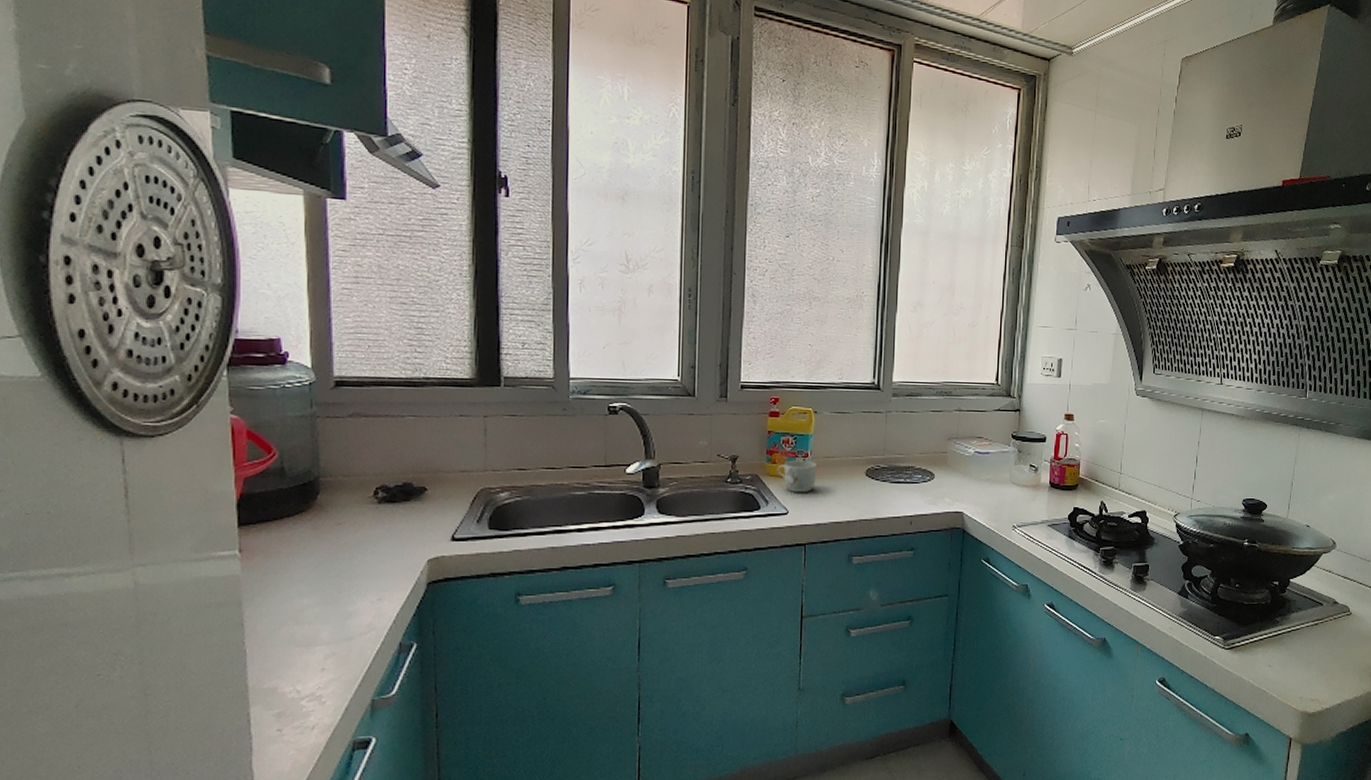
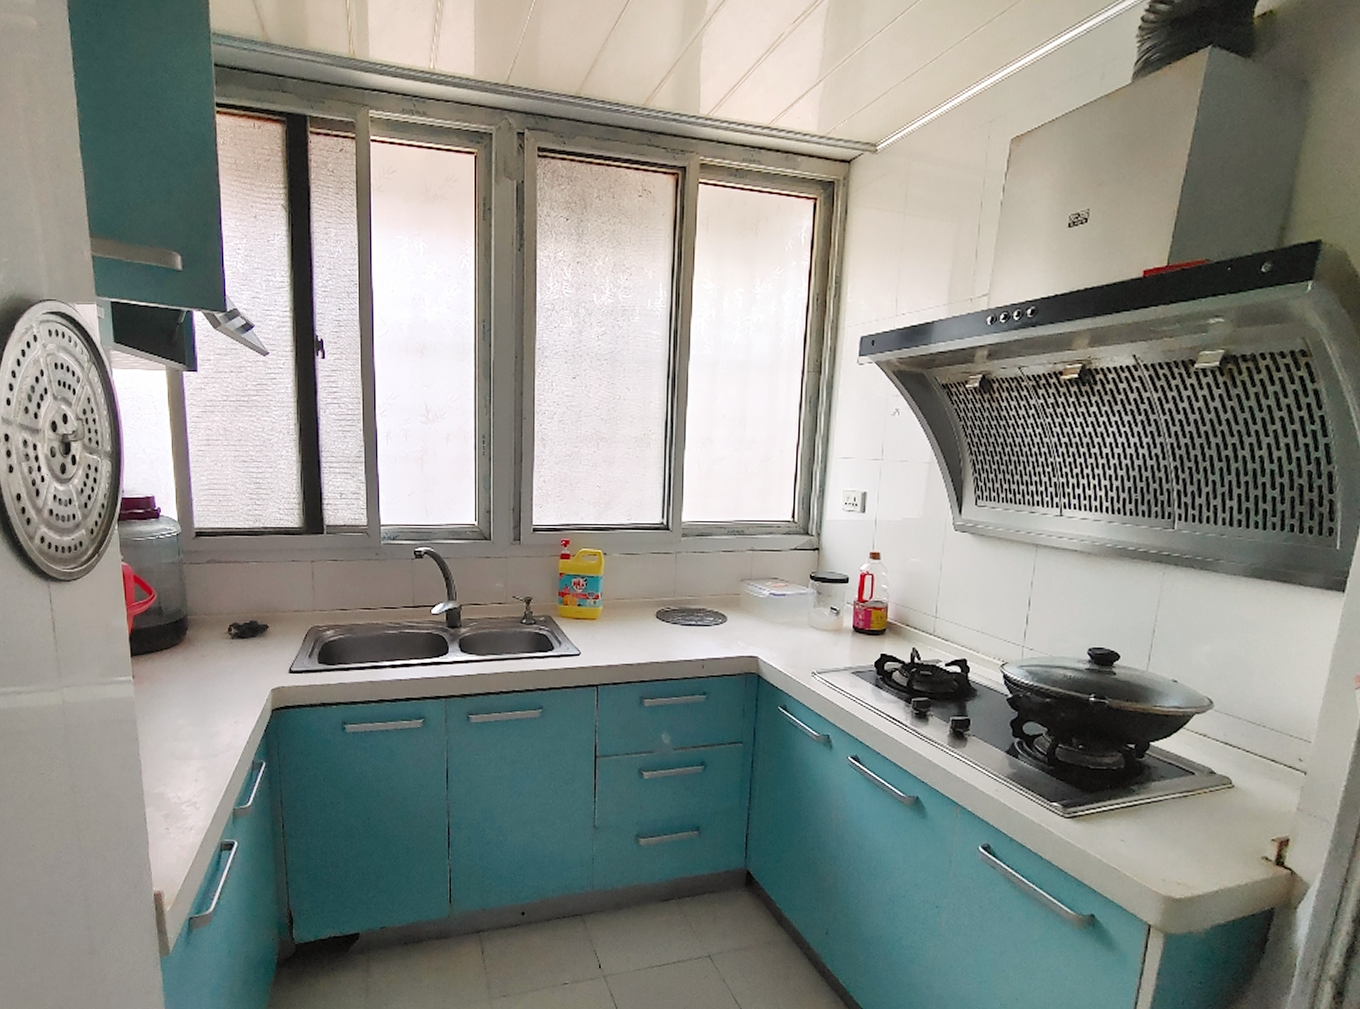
mug: present [777,460,817,492] -> none [569,602,607,633]

